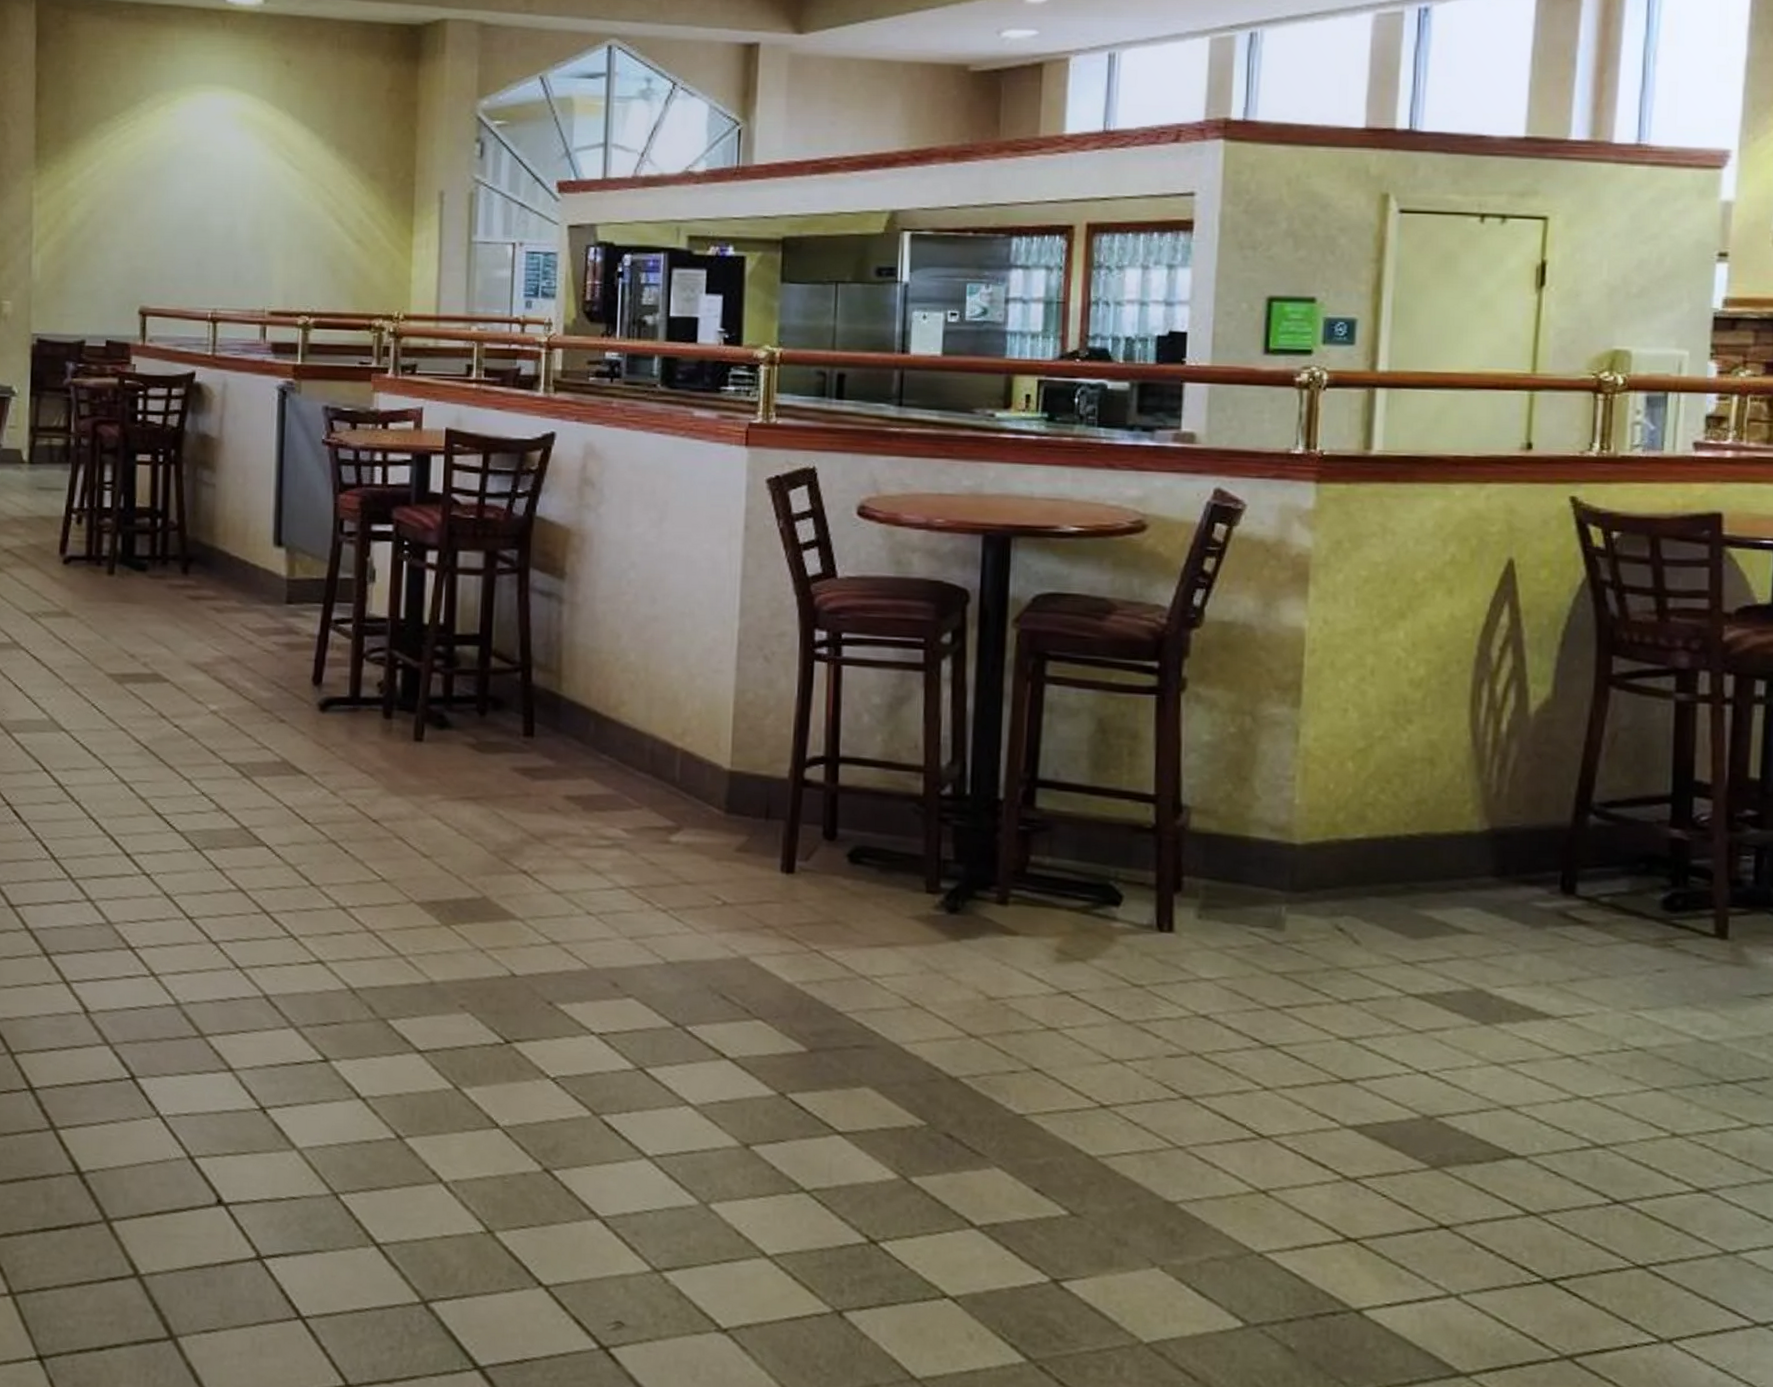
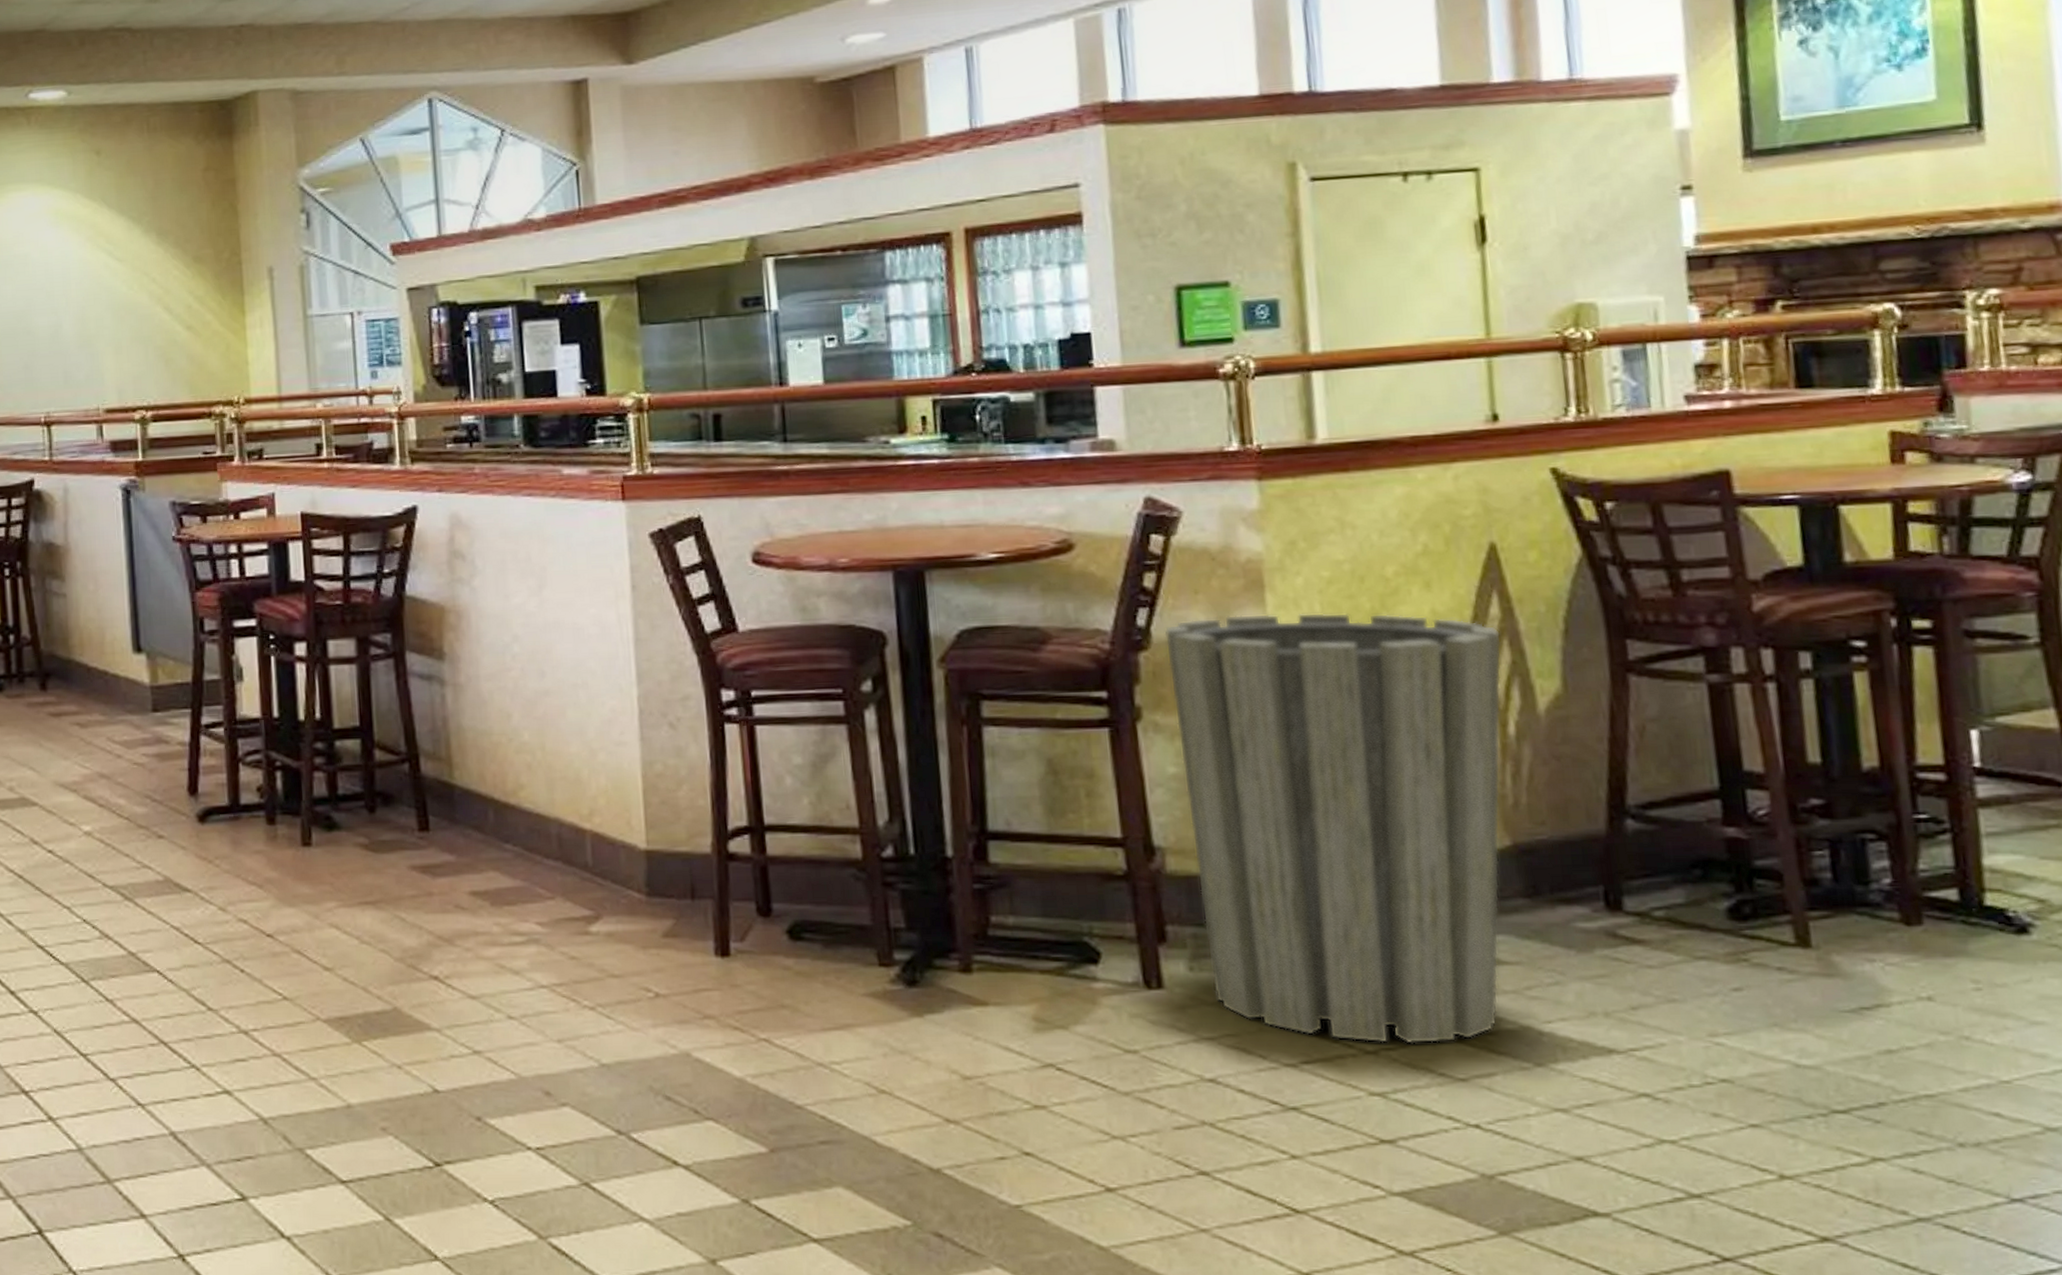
trash can: none [1215,603,1507,999] -> present [1164,612,1502,1044]

